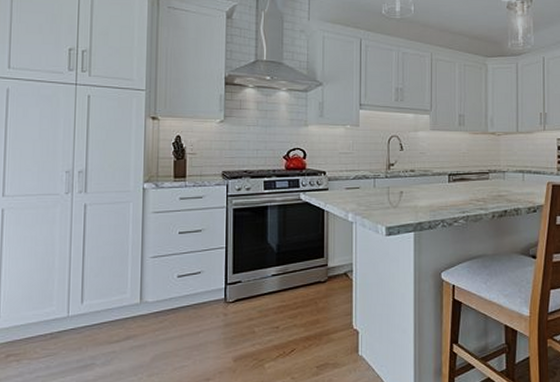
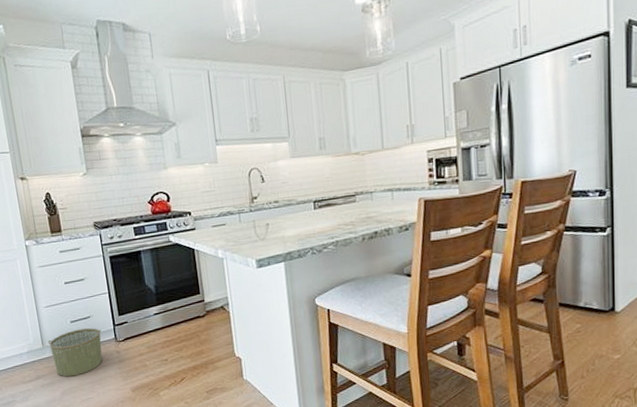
basket: none [147,285,211,340] -> present [47,328,103,377]

